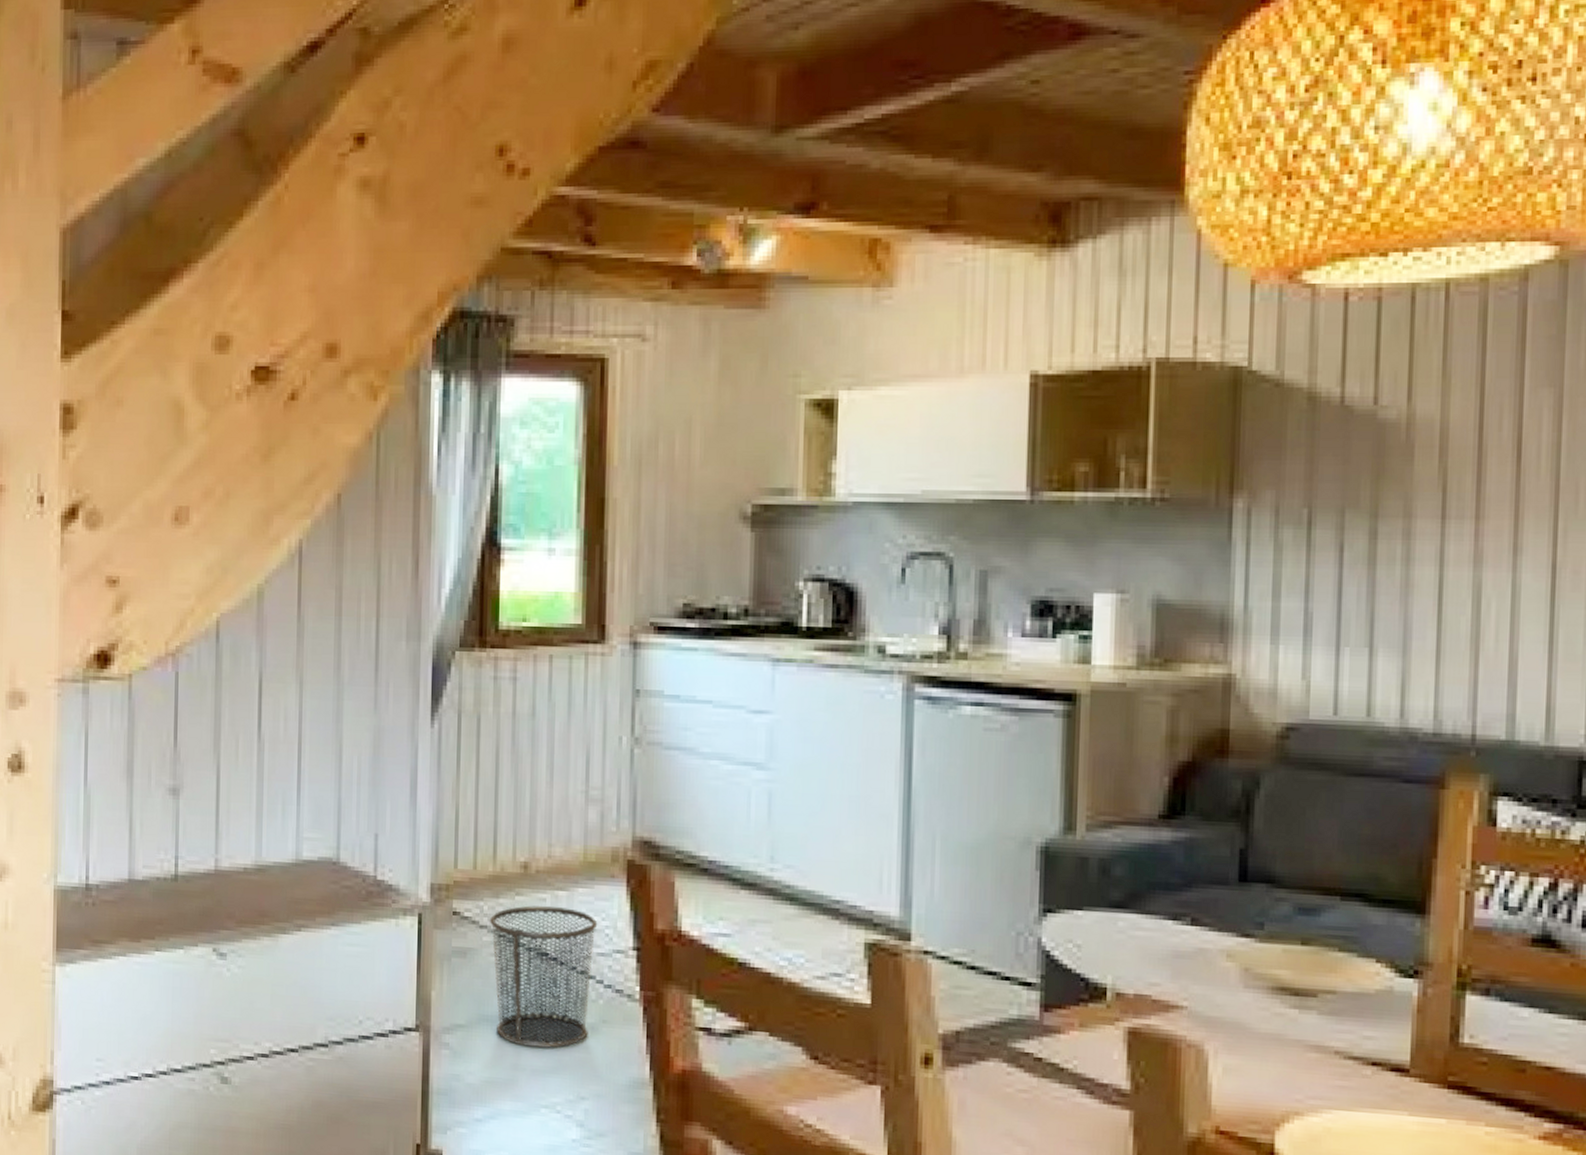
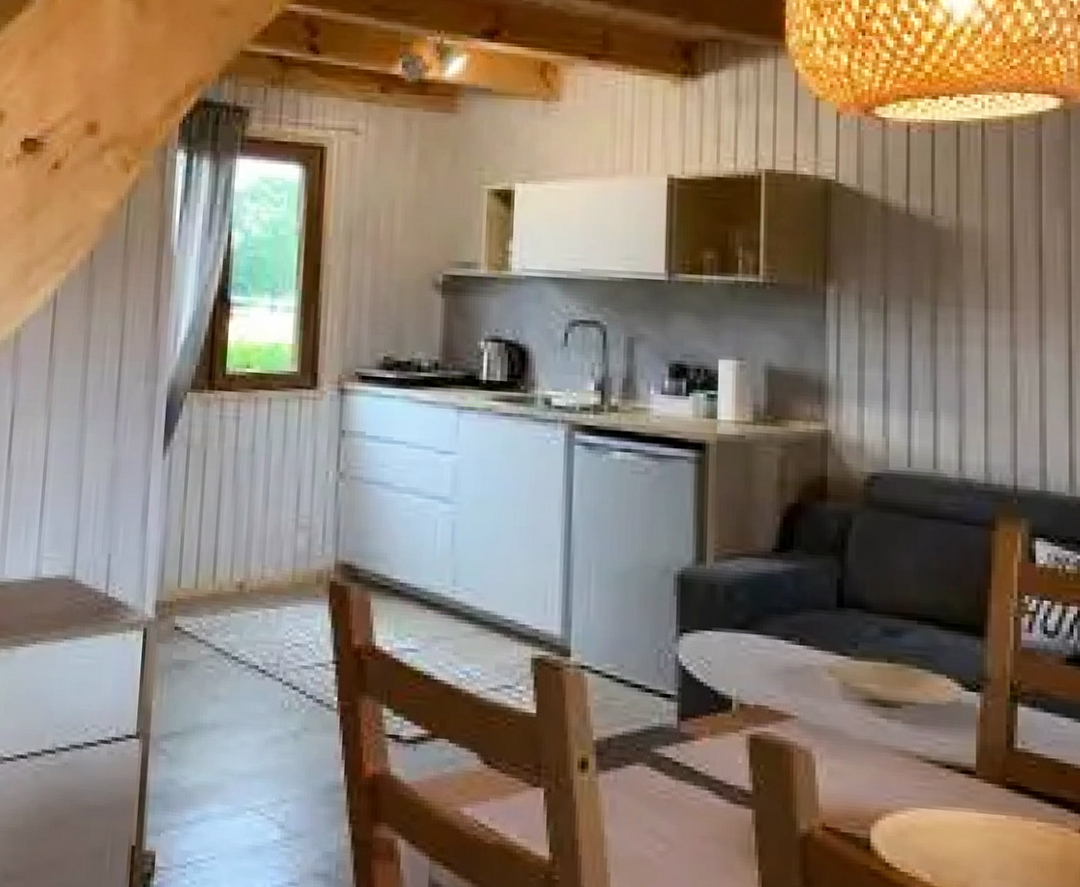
waste bin: present [489,905,598,1048] -> none [206,622,303,754]

